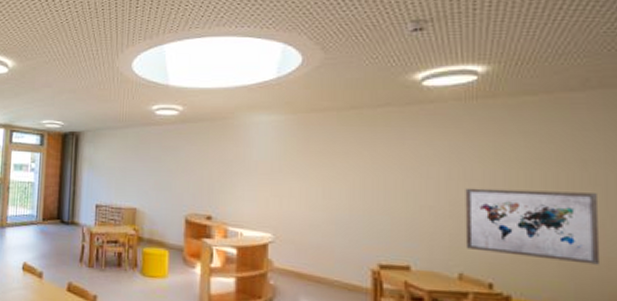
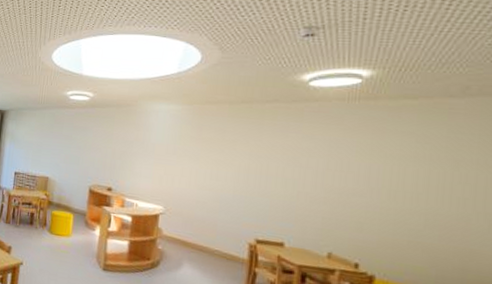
wall art: present [465,188,601,265] -> none [336,178,466,255]

